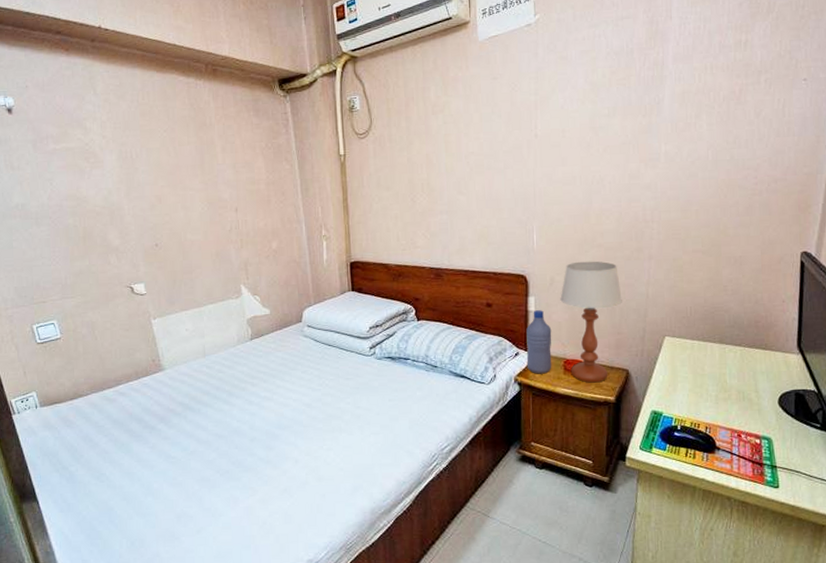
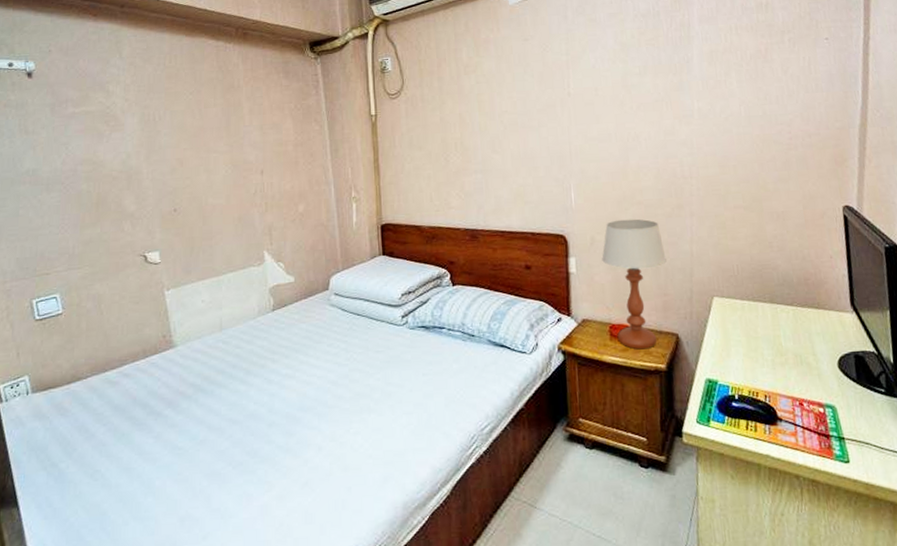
water bottle: present [526,310,552,374] -> none [568,271,597,341]

